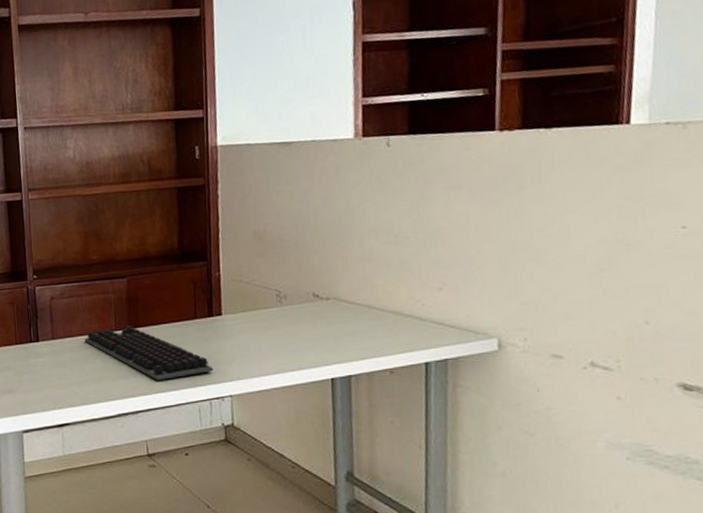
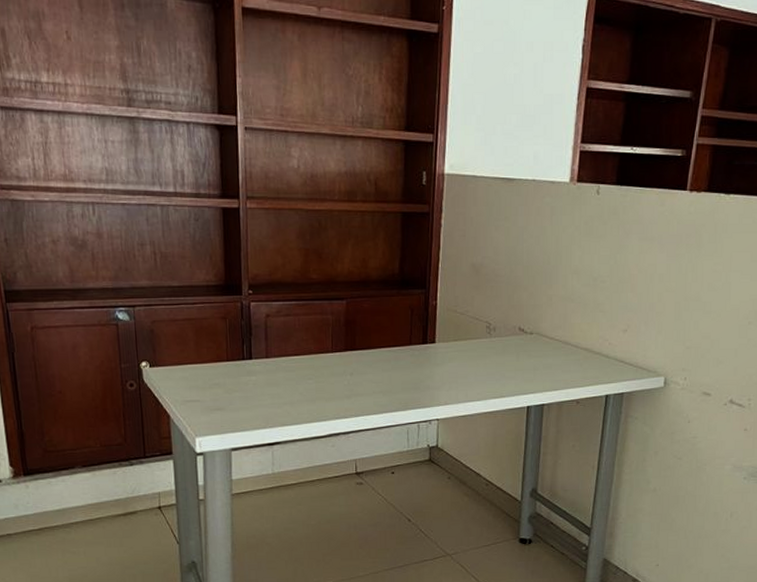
computer keyboard: present [84,326,214,380] -> none [300,348,424,403]

